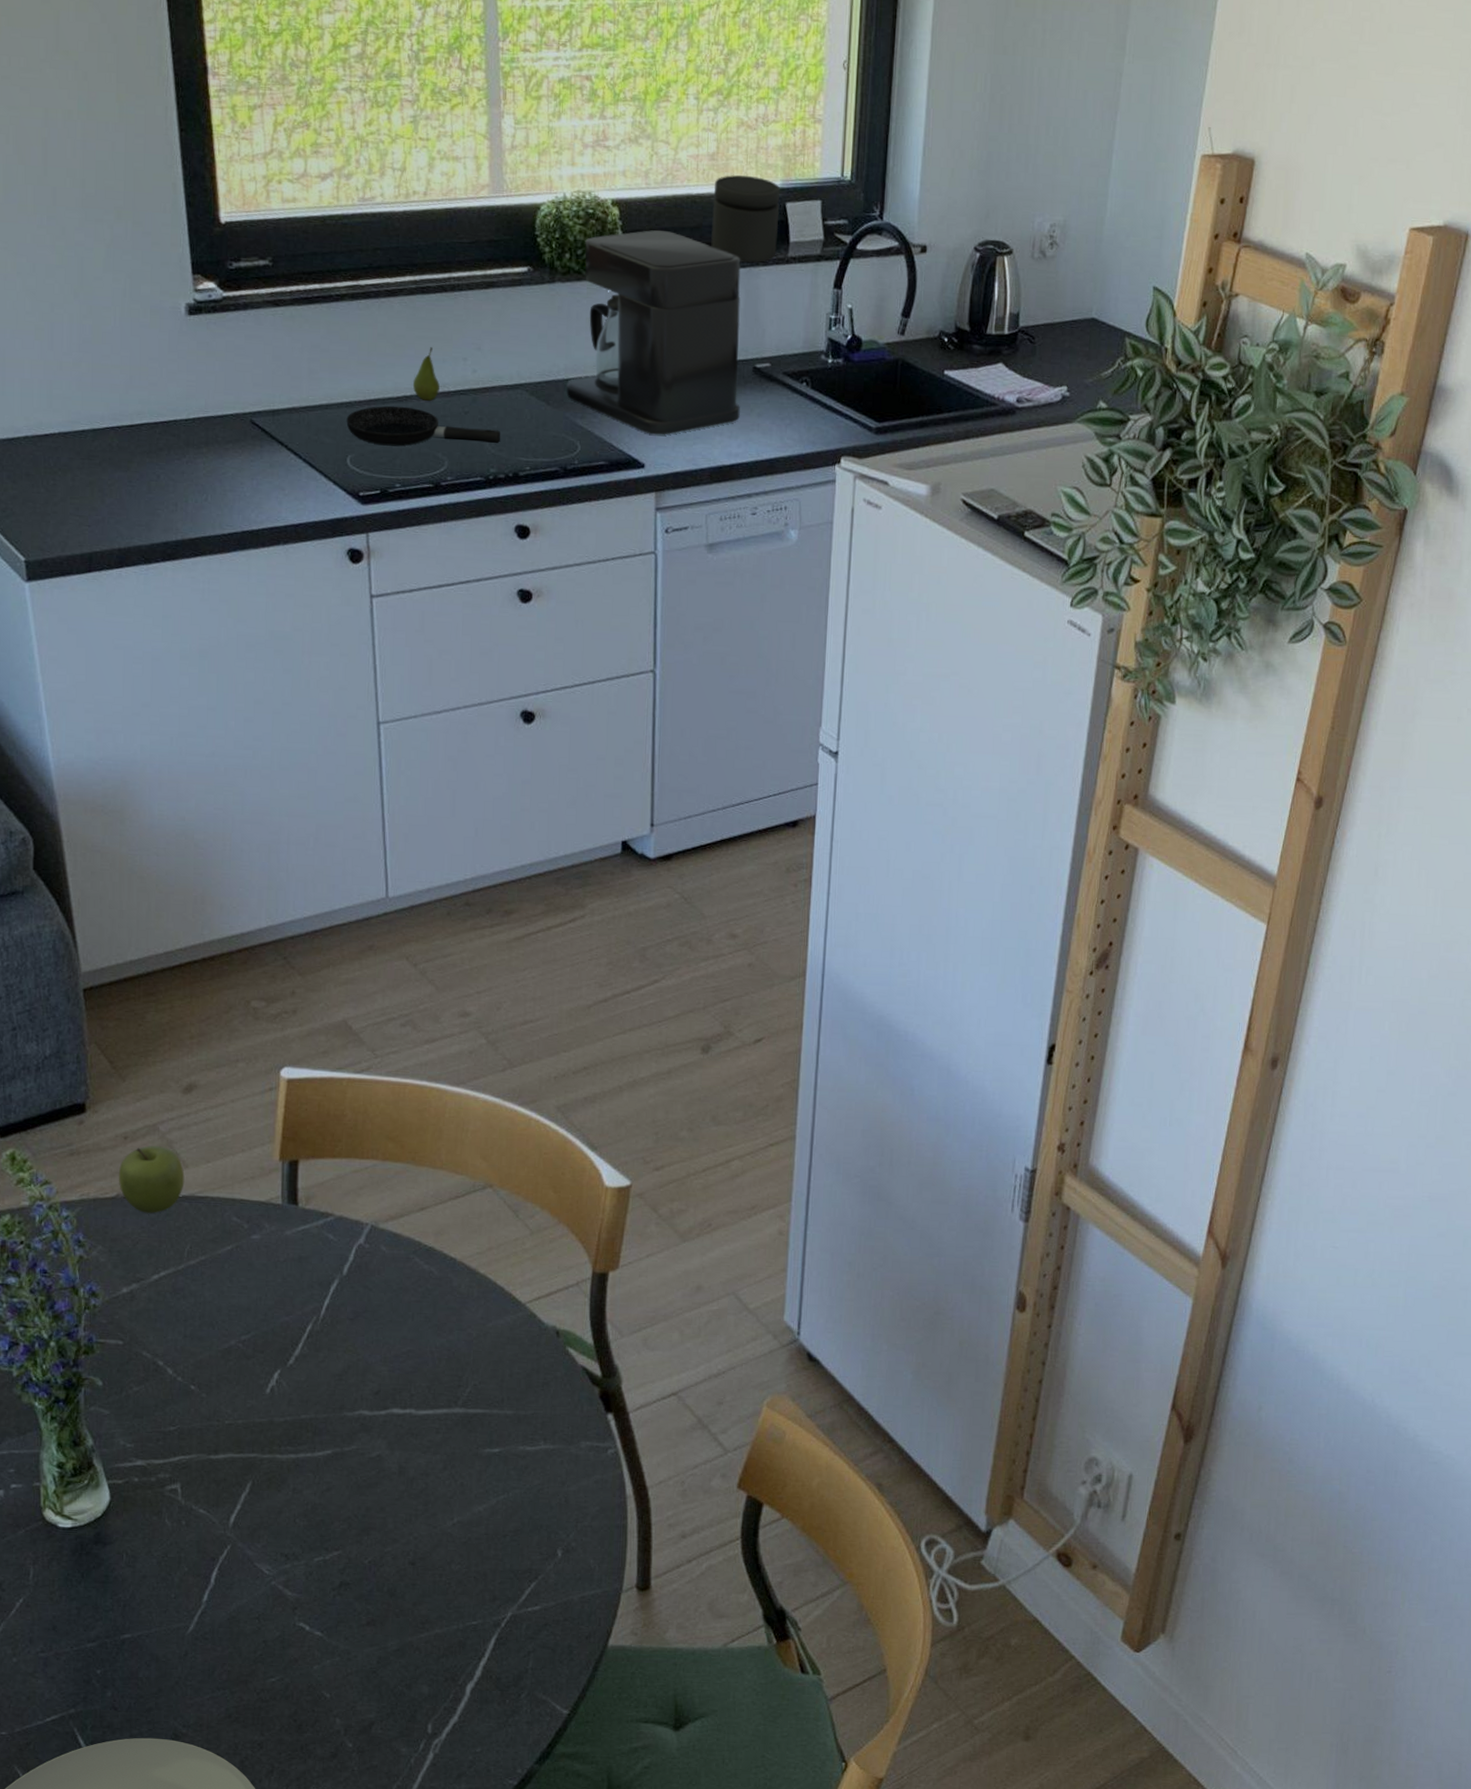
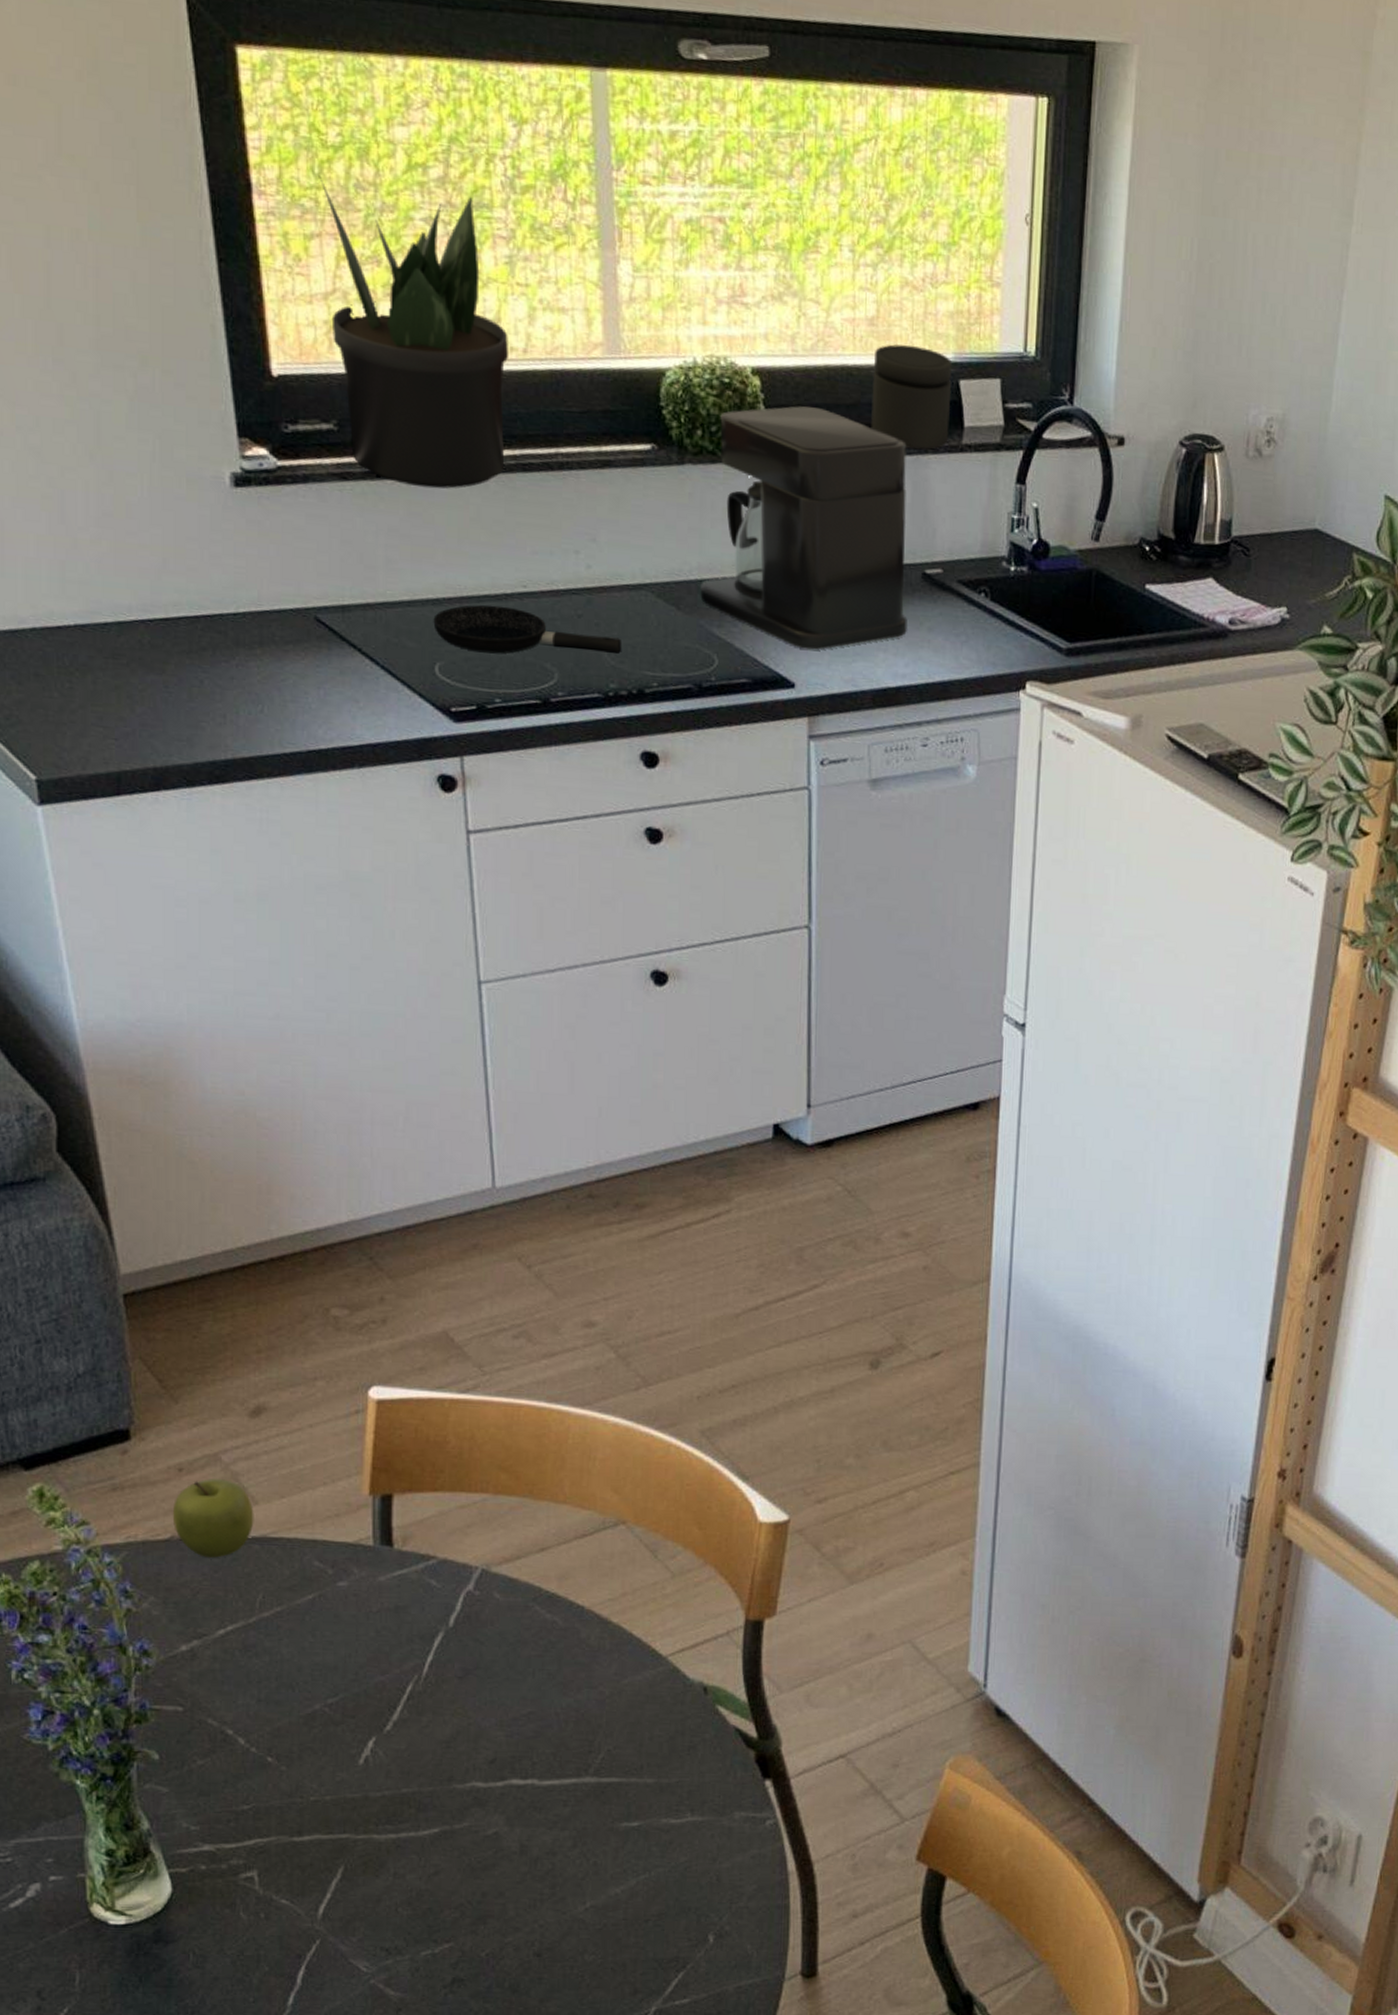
planter: none [261,57,412,311] -> present [319,175,509,489]
fruit: present [413,347,440,402] -> none [515,536,547,602]

